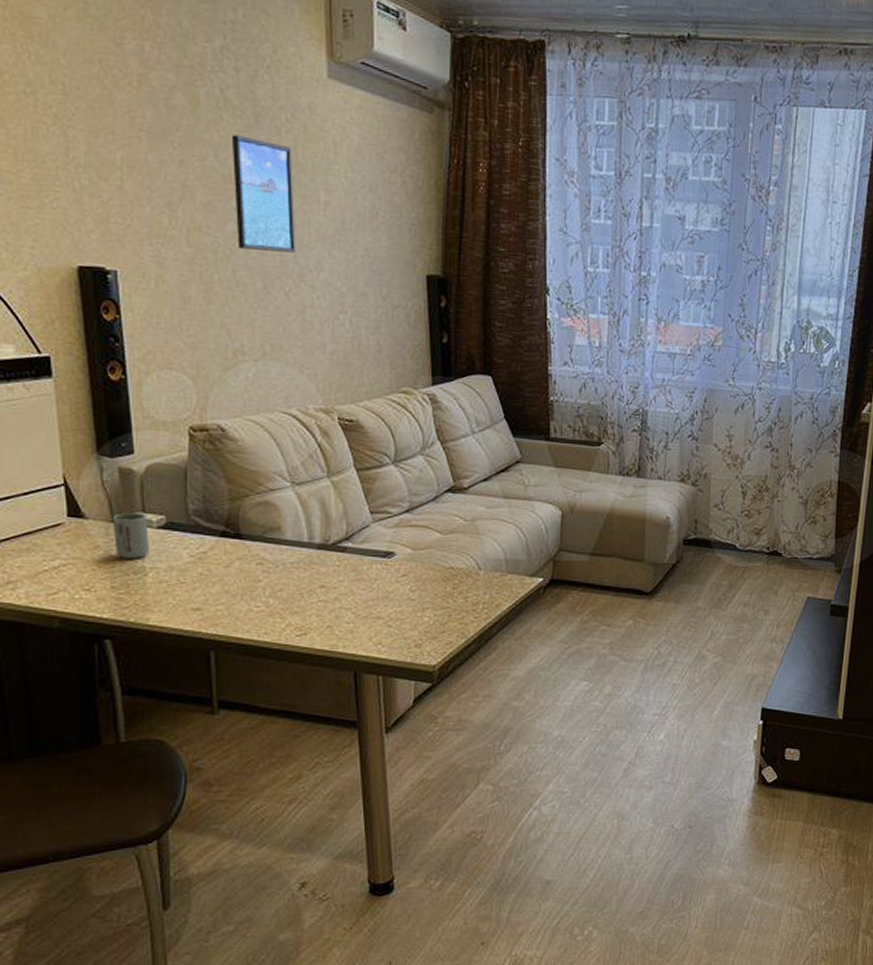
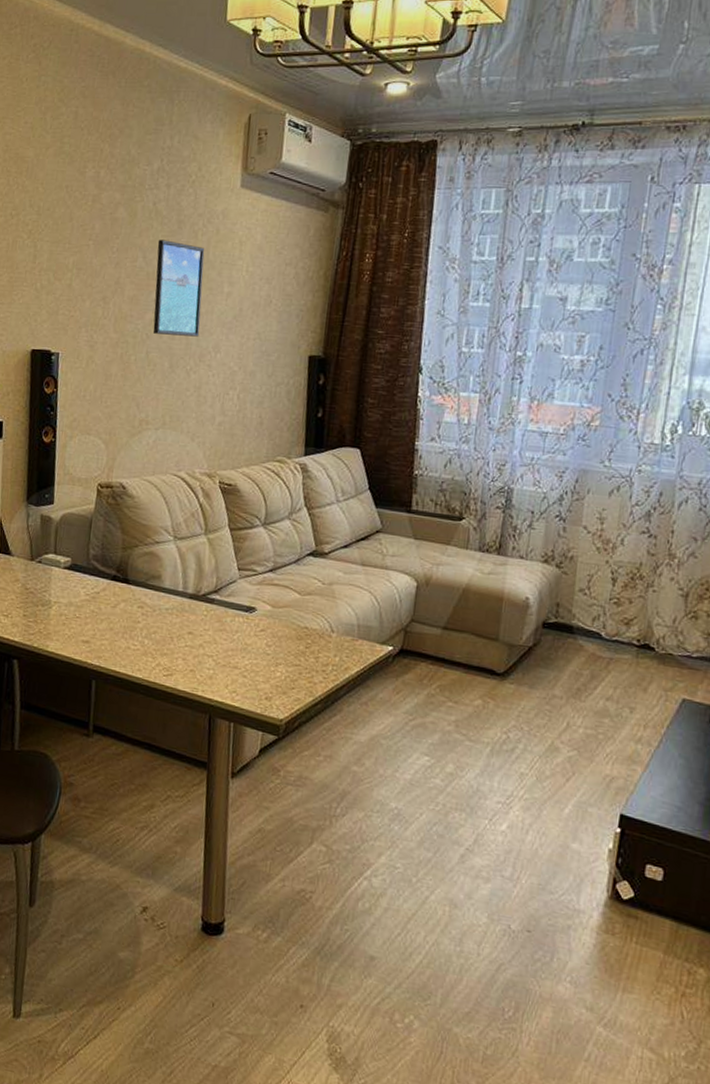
cup: present [112,512,149,559] -> none [30,552,58,594]

